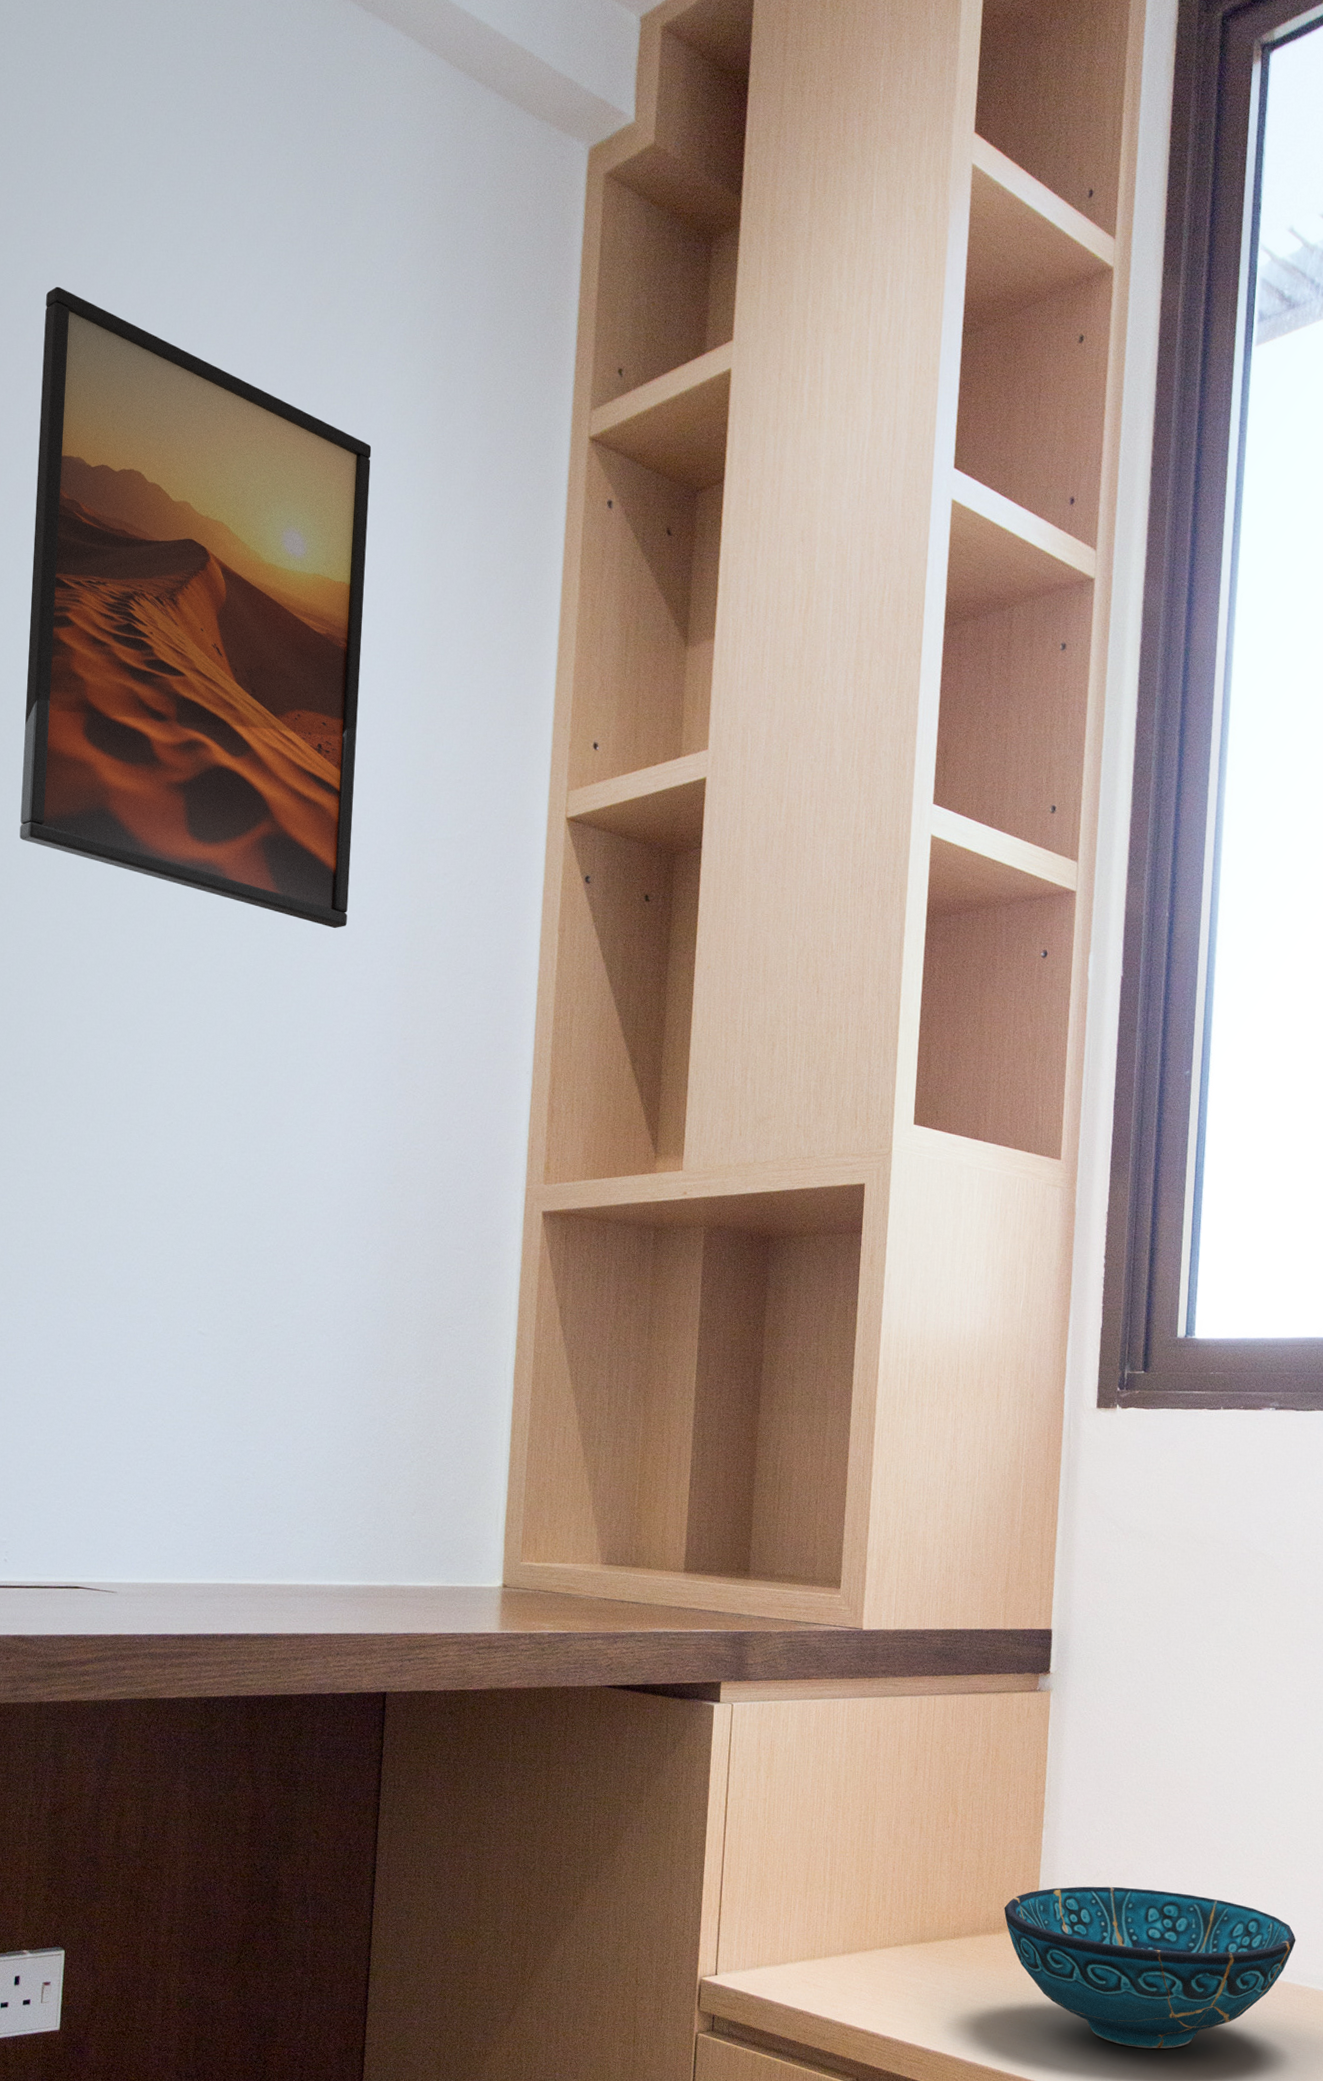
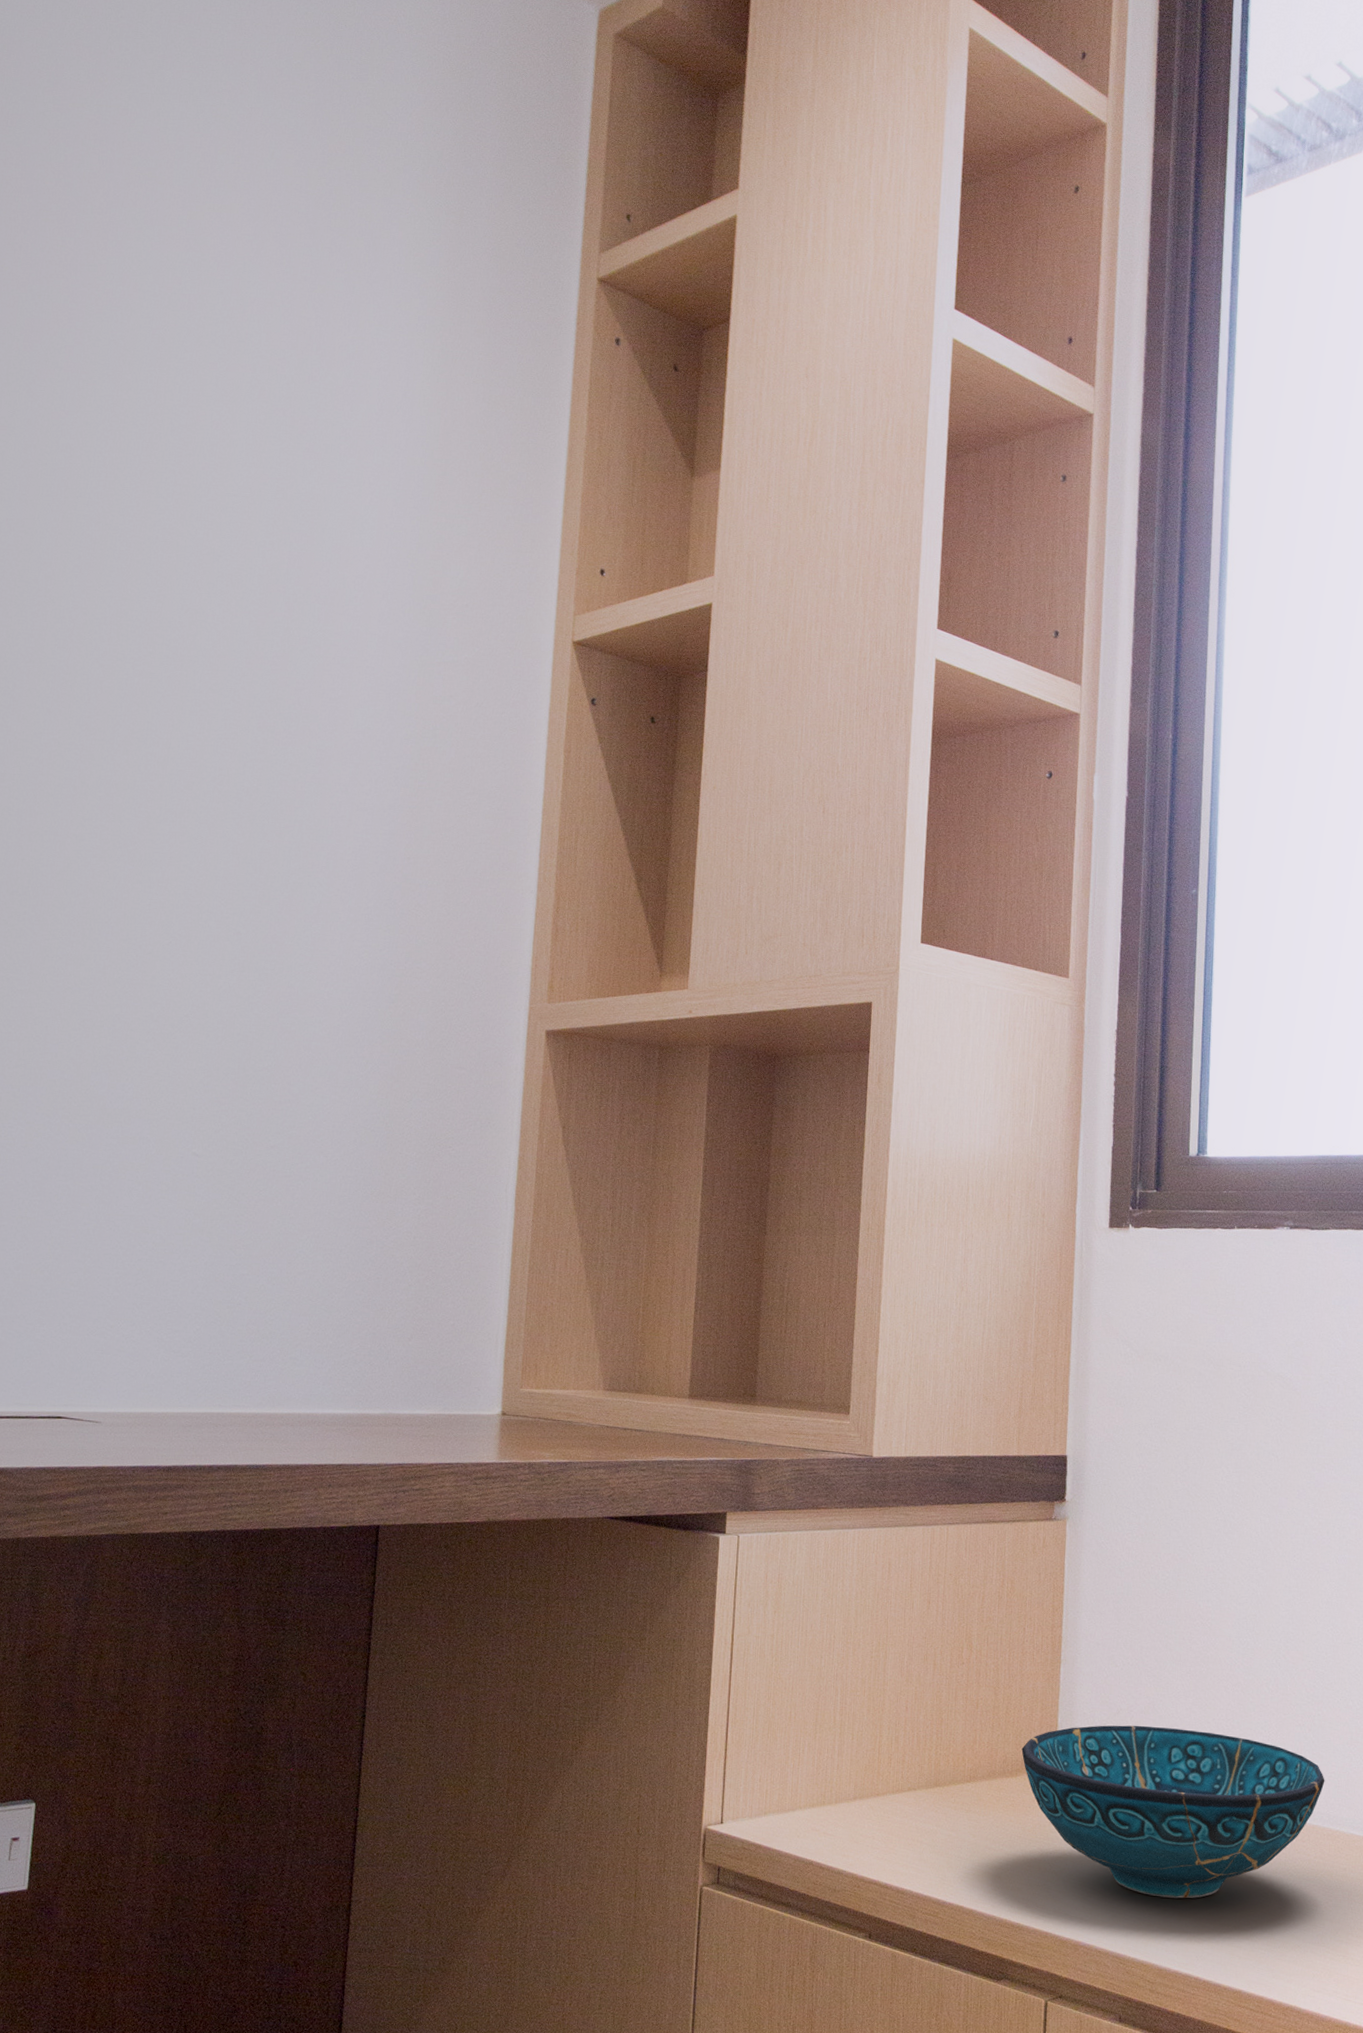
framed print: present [19,286,372,929] -> none [24,134,384,750]

